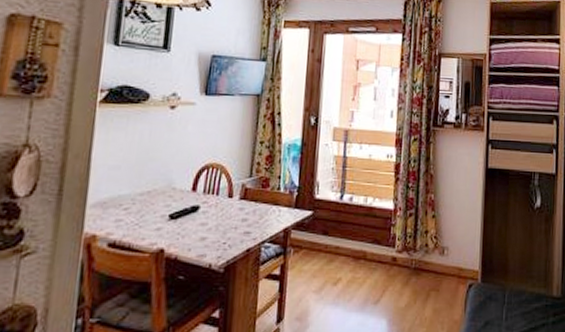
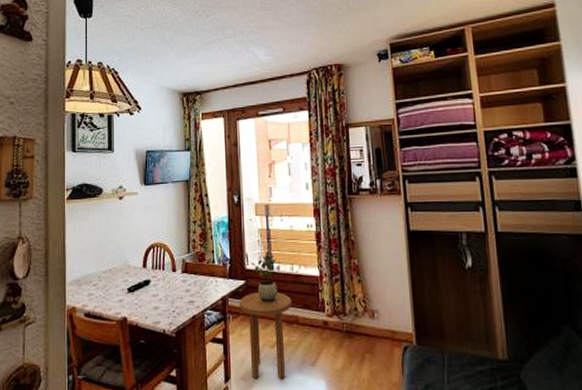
side table: none [303,225,362,319] -> present [239,292,293,379]
potted plant: none [321,181,351,237] -> present [251,252,278,303]

